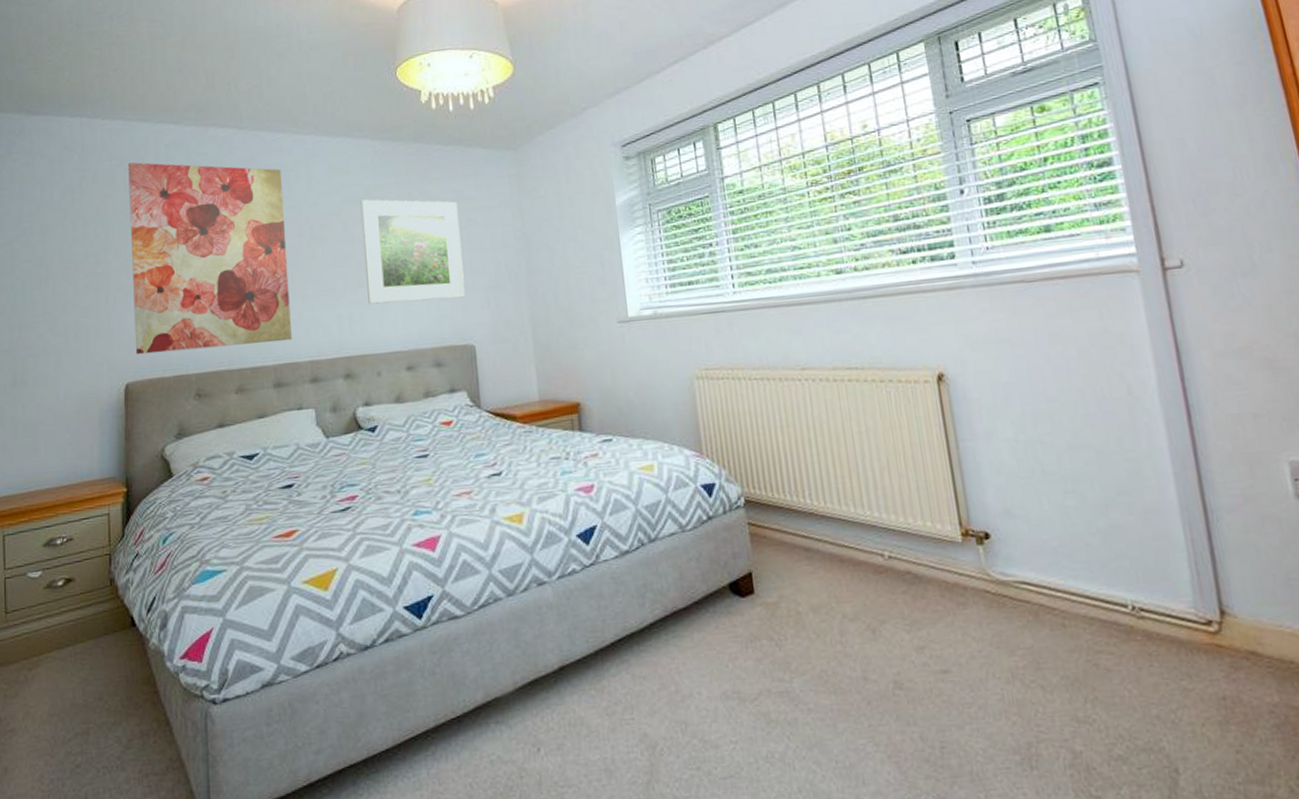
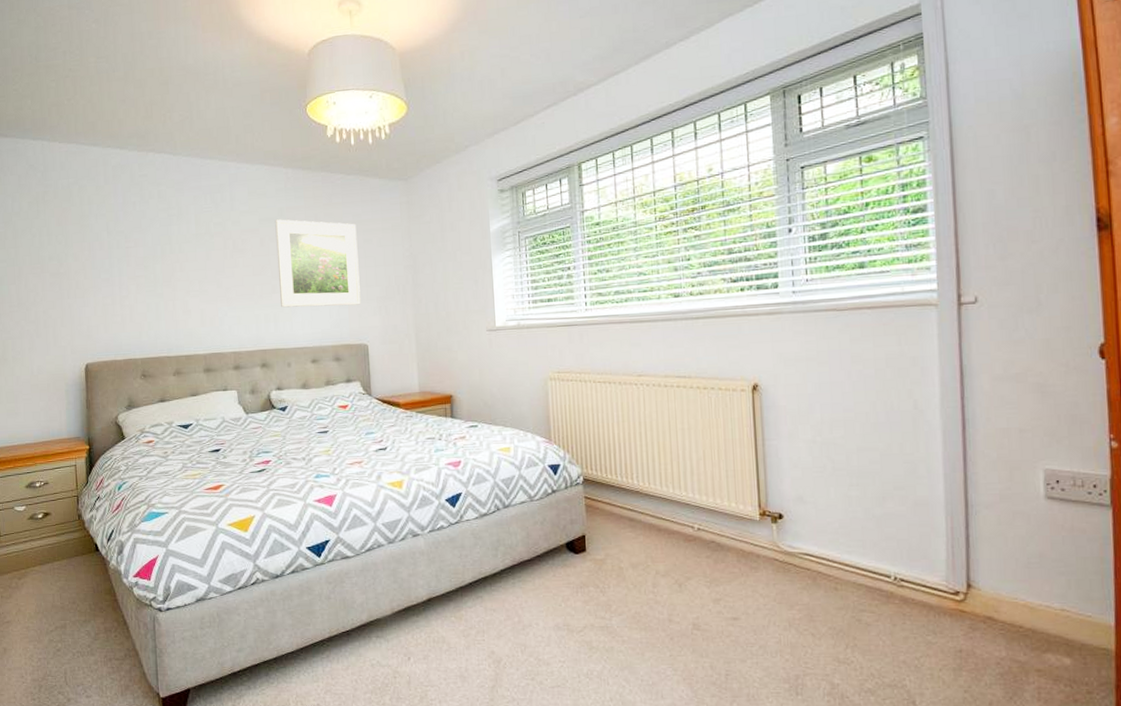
wall art: present [128,162,292,355] -> none [82,180,218,341]

